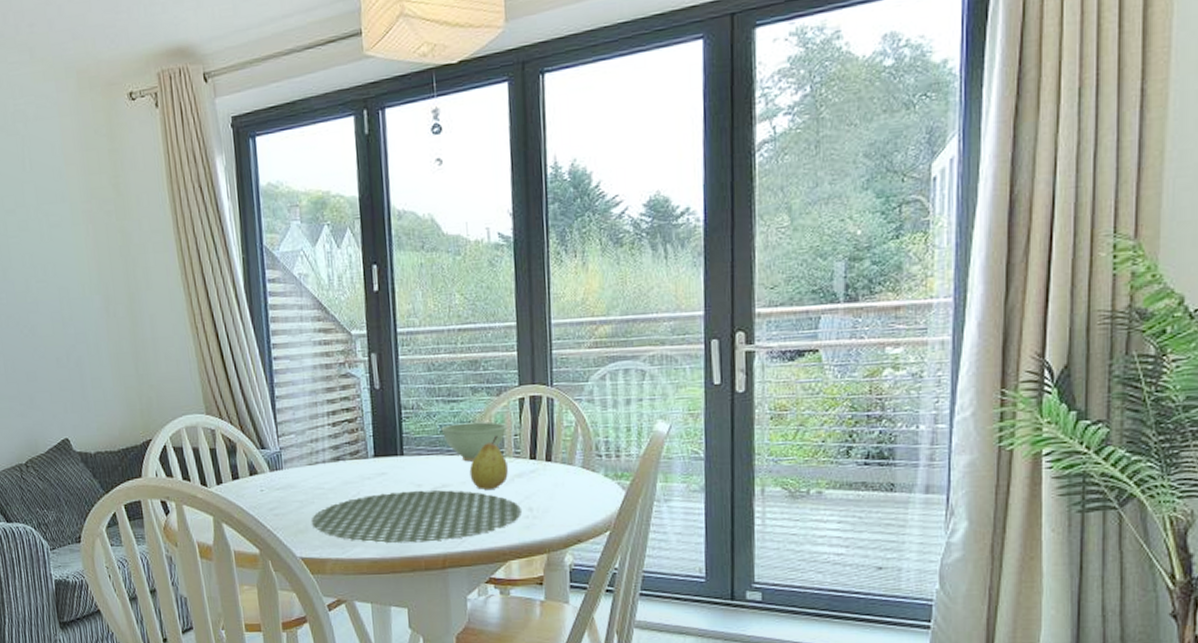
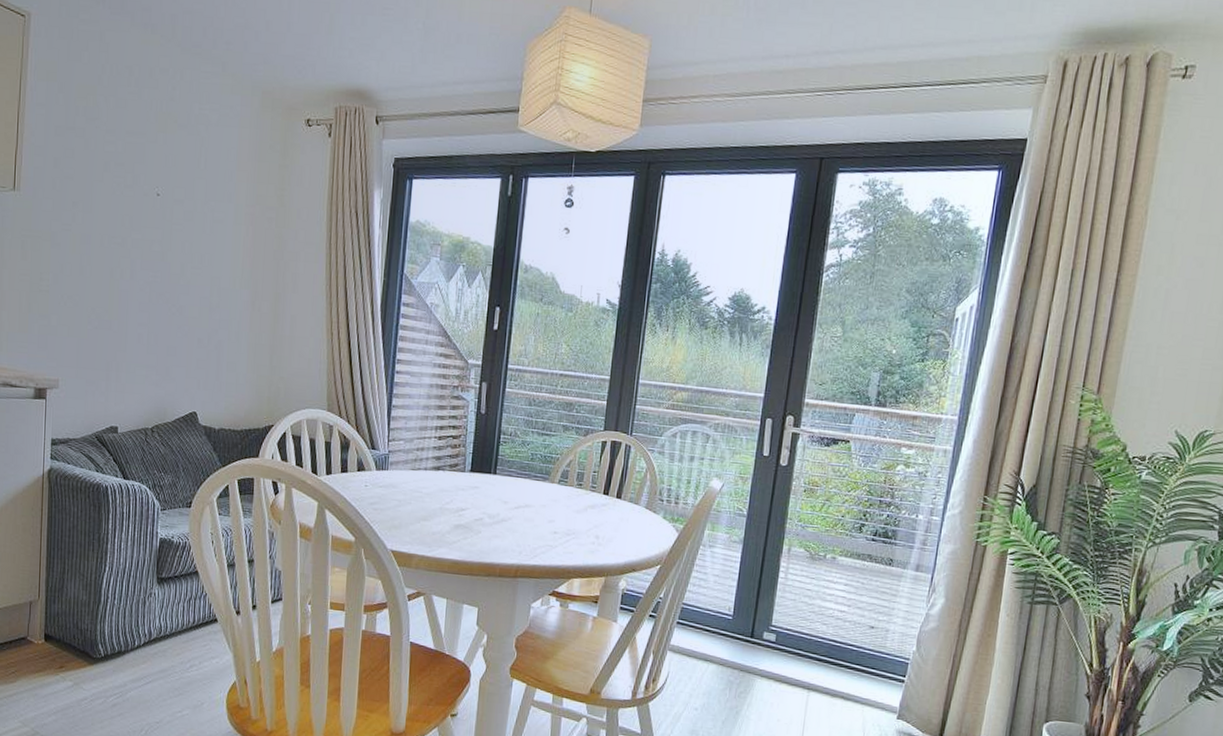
place mat: present [312,490,521,543] -> none [406,504,589,553]
bowl: present [441,421,506,462] -> none [532,454,588,489]
fruit: present [469,435,508,490] -> none [550,469,584,515]

